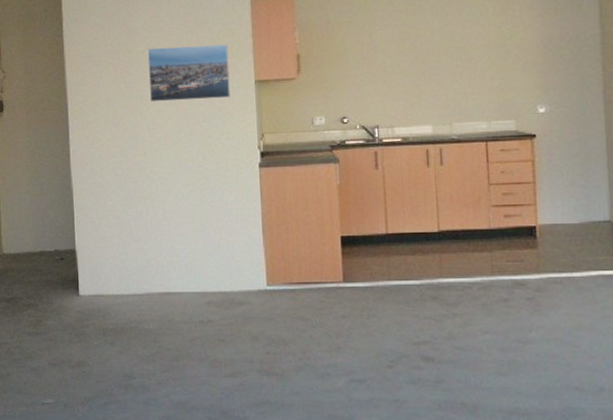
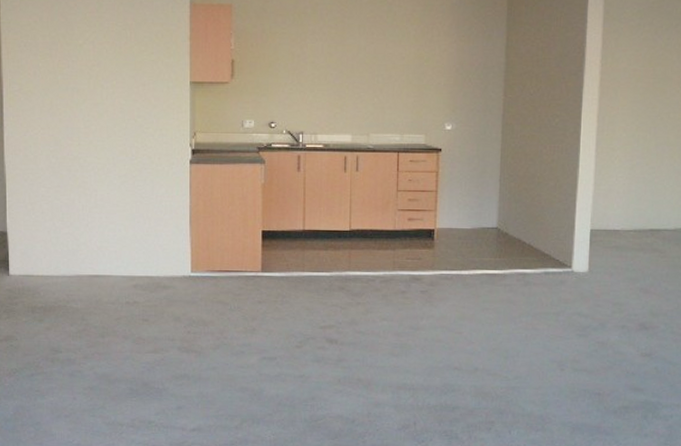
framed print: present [147,44,230,102] -> none [86,42,166,96]

